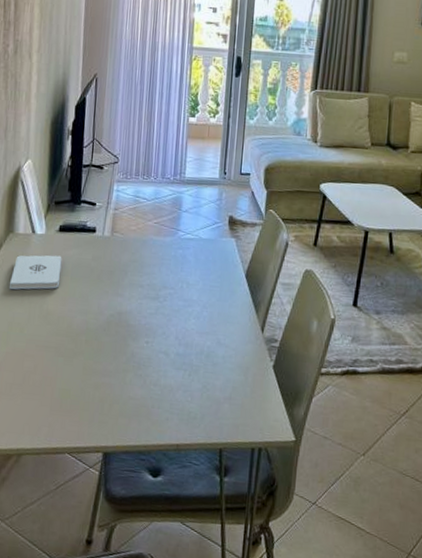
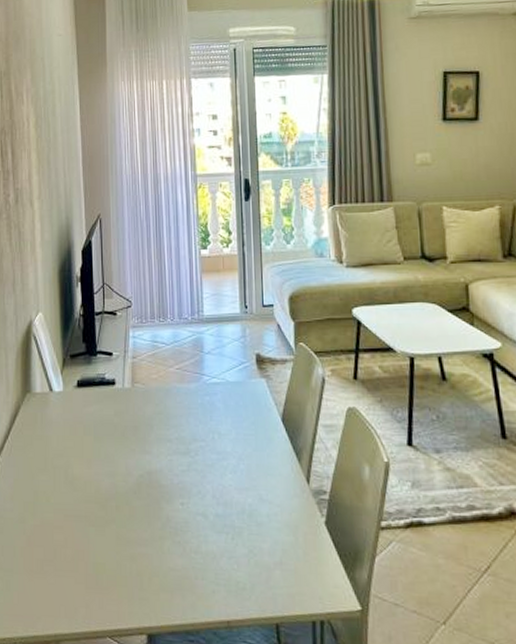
notepad: present [10,255,62,290] -> none [32,413,83,455]

